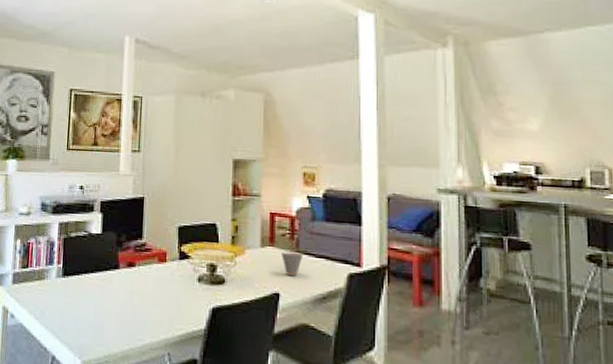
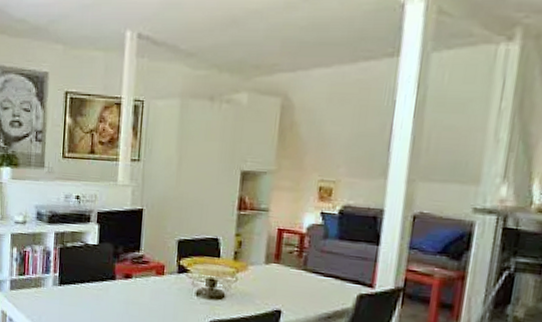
cup: present [281,251,304,277] -> none [286,269,311,295]

